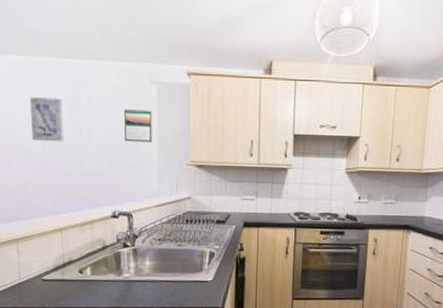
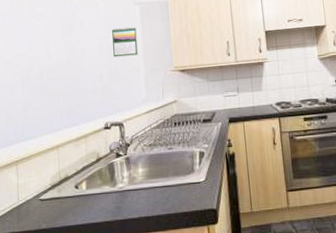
wall art: present [30,97,64,142] -> none [30,27,60,67]

